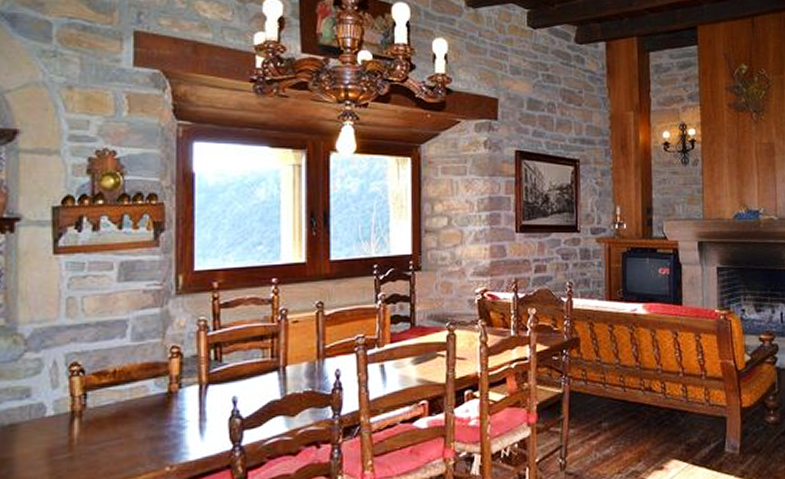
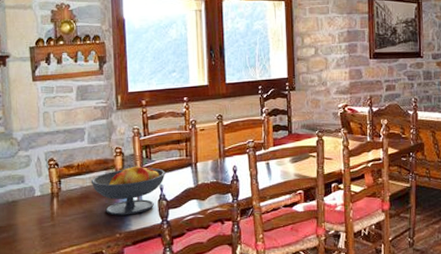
fruit bowl: none [132,370,241,441] -> present [90,165,166,216]

